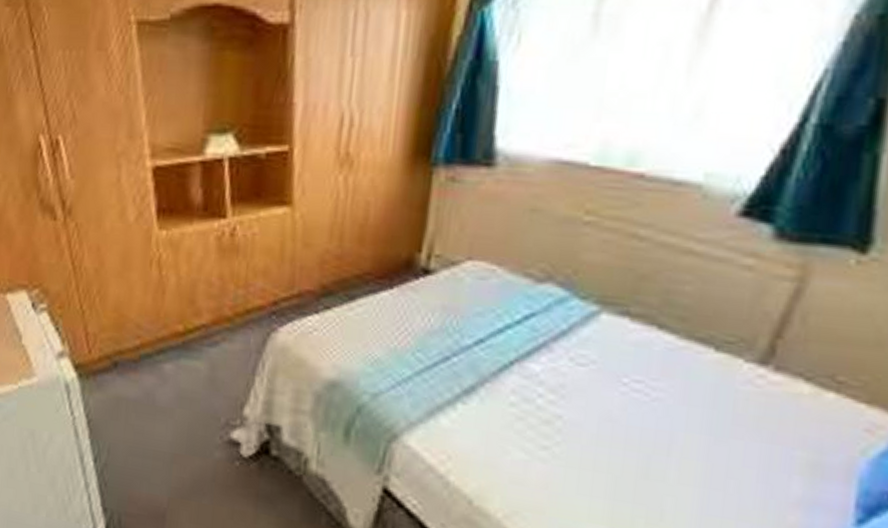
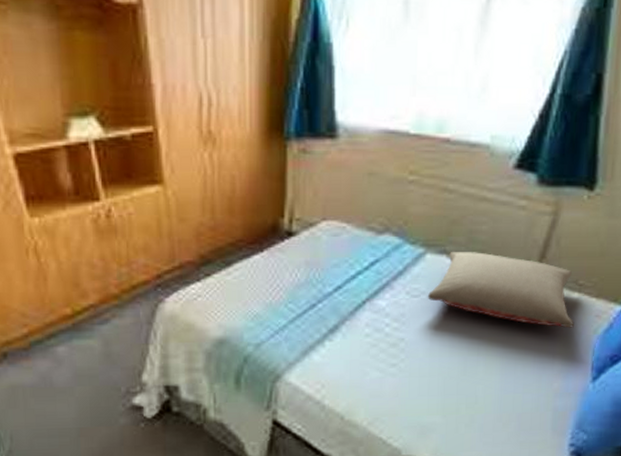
pillow: none [598,315,827,441] -> present [427,252,574,328]

